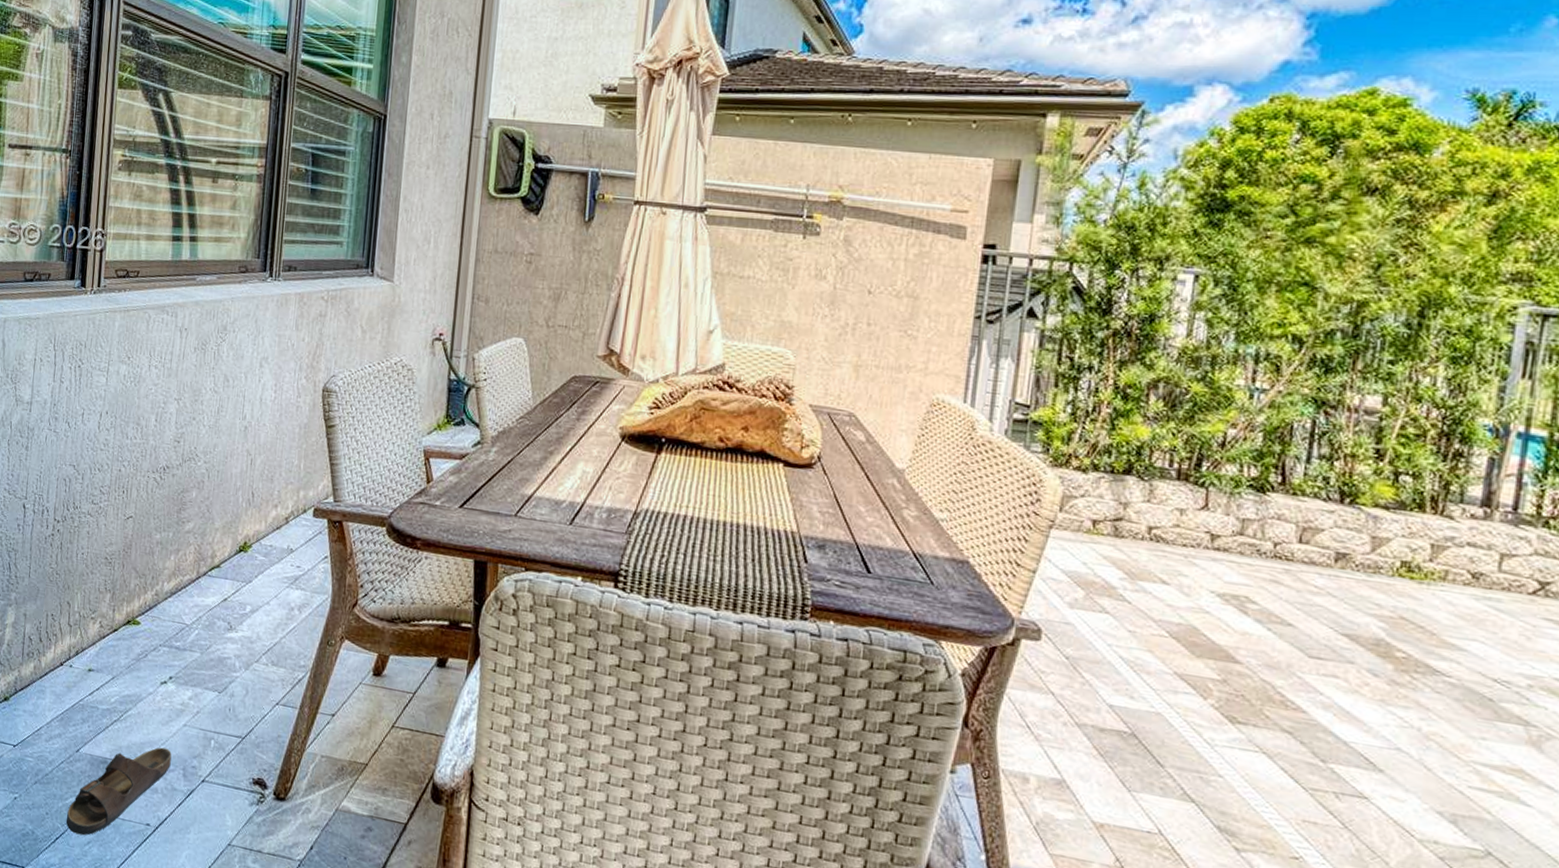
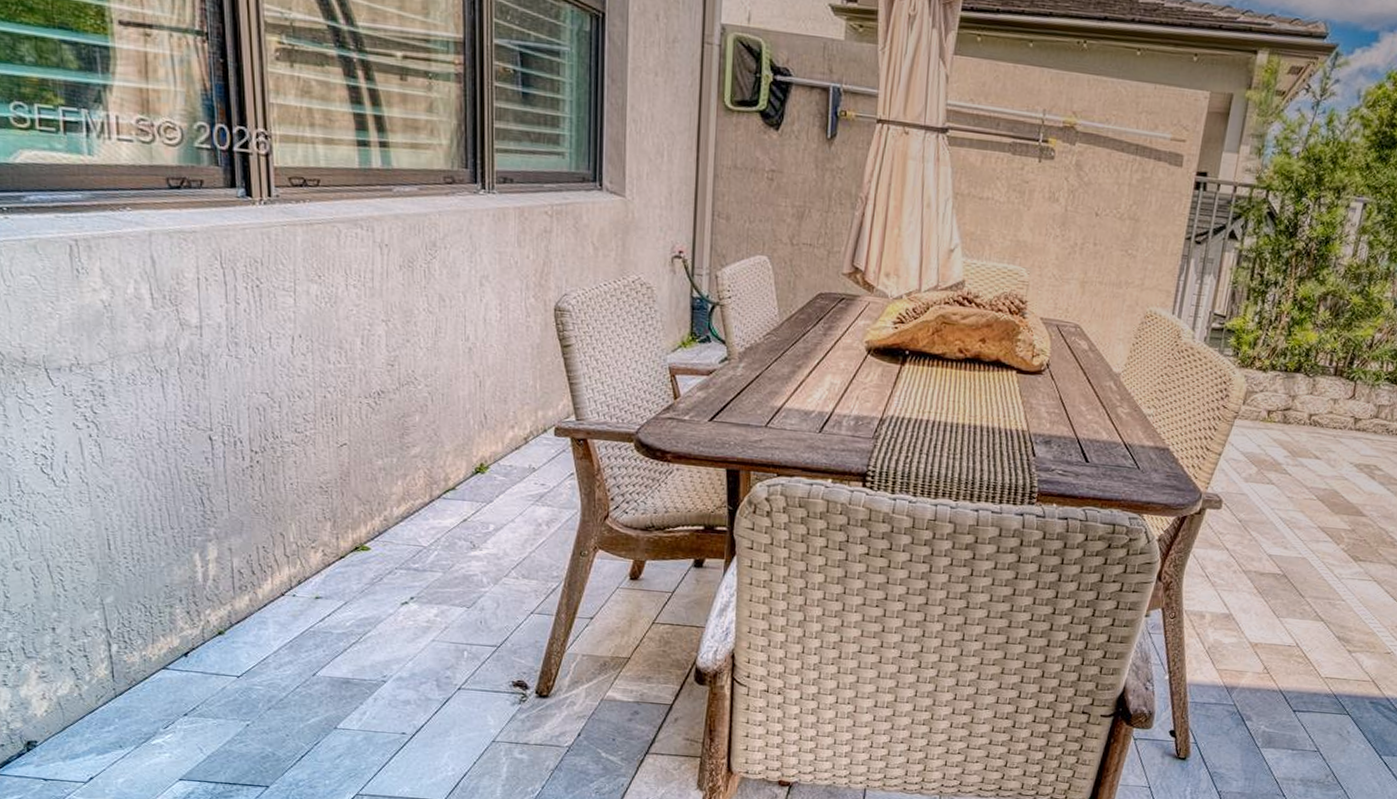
sandal: present [66,747,172,836] -> none [310,663,422,751]

